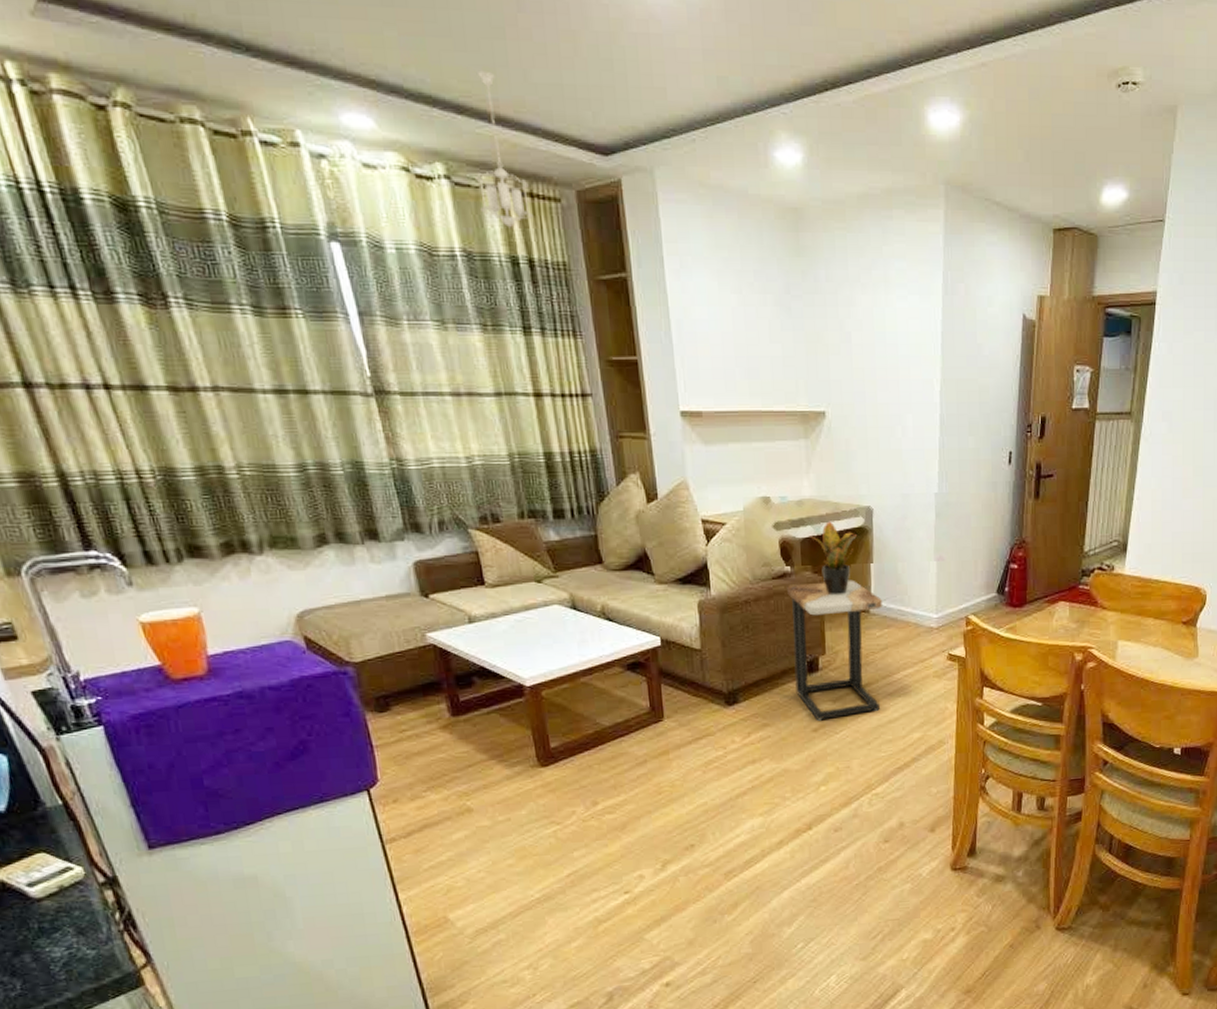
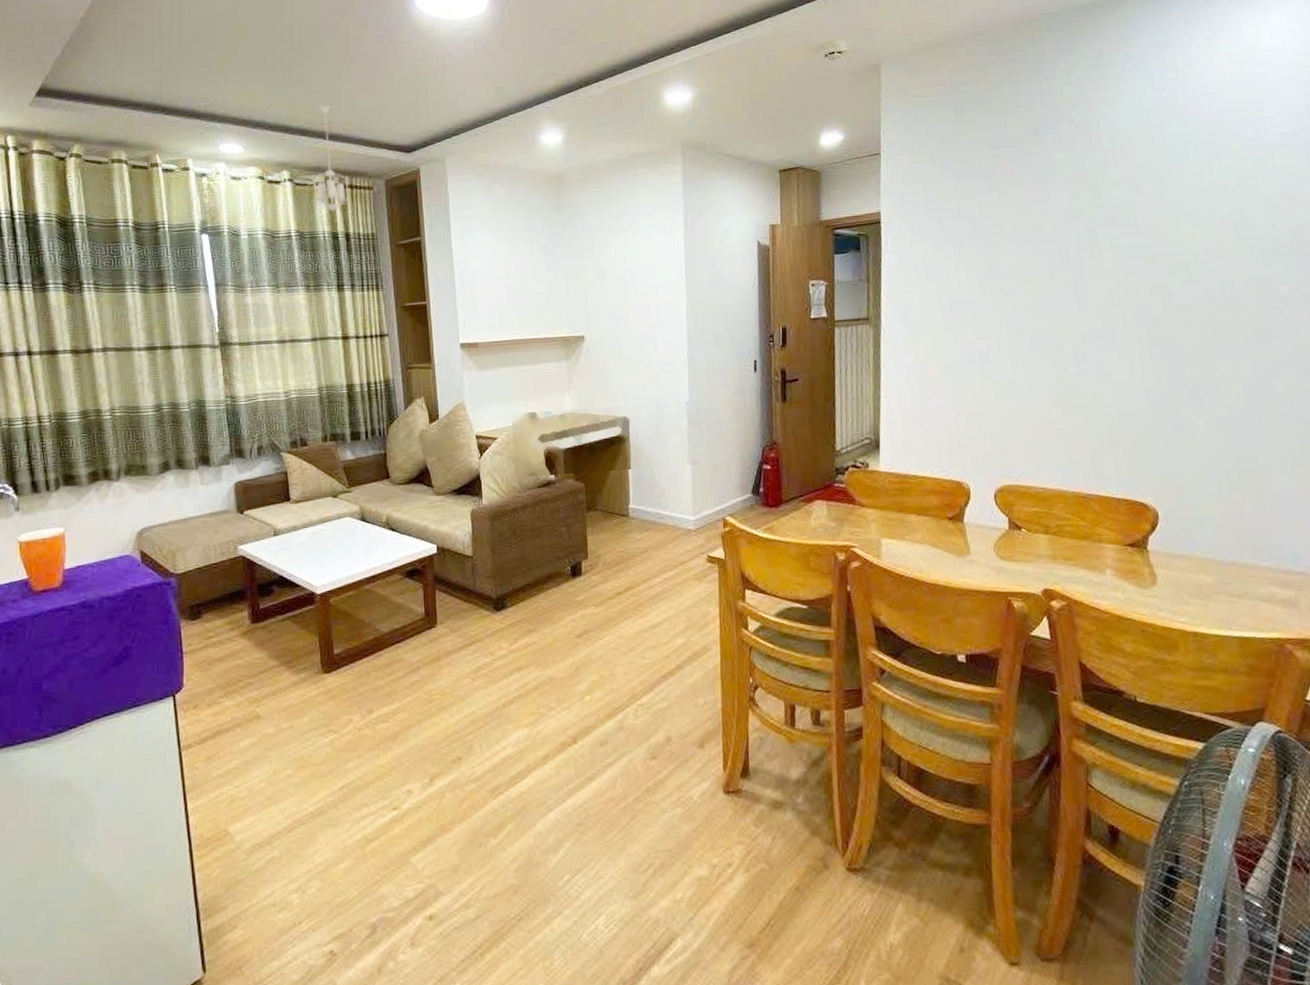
side table: present [787,579,882,721] -> none [551,485,642,626]
potted plant: present [810,521,857,596] -> none [572,432,615,501]

